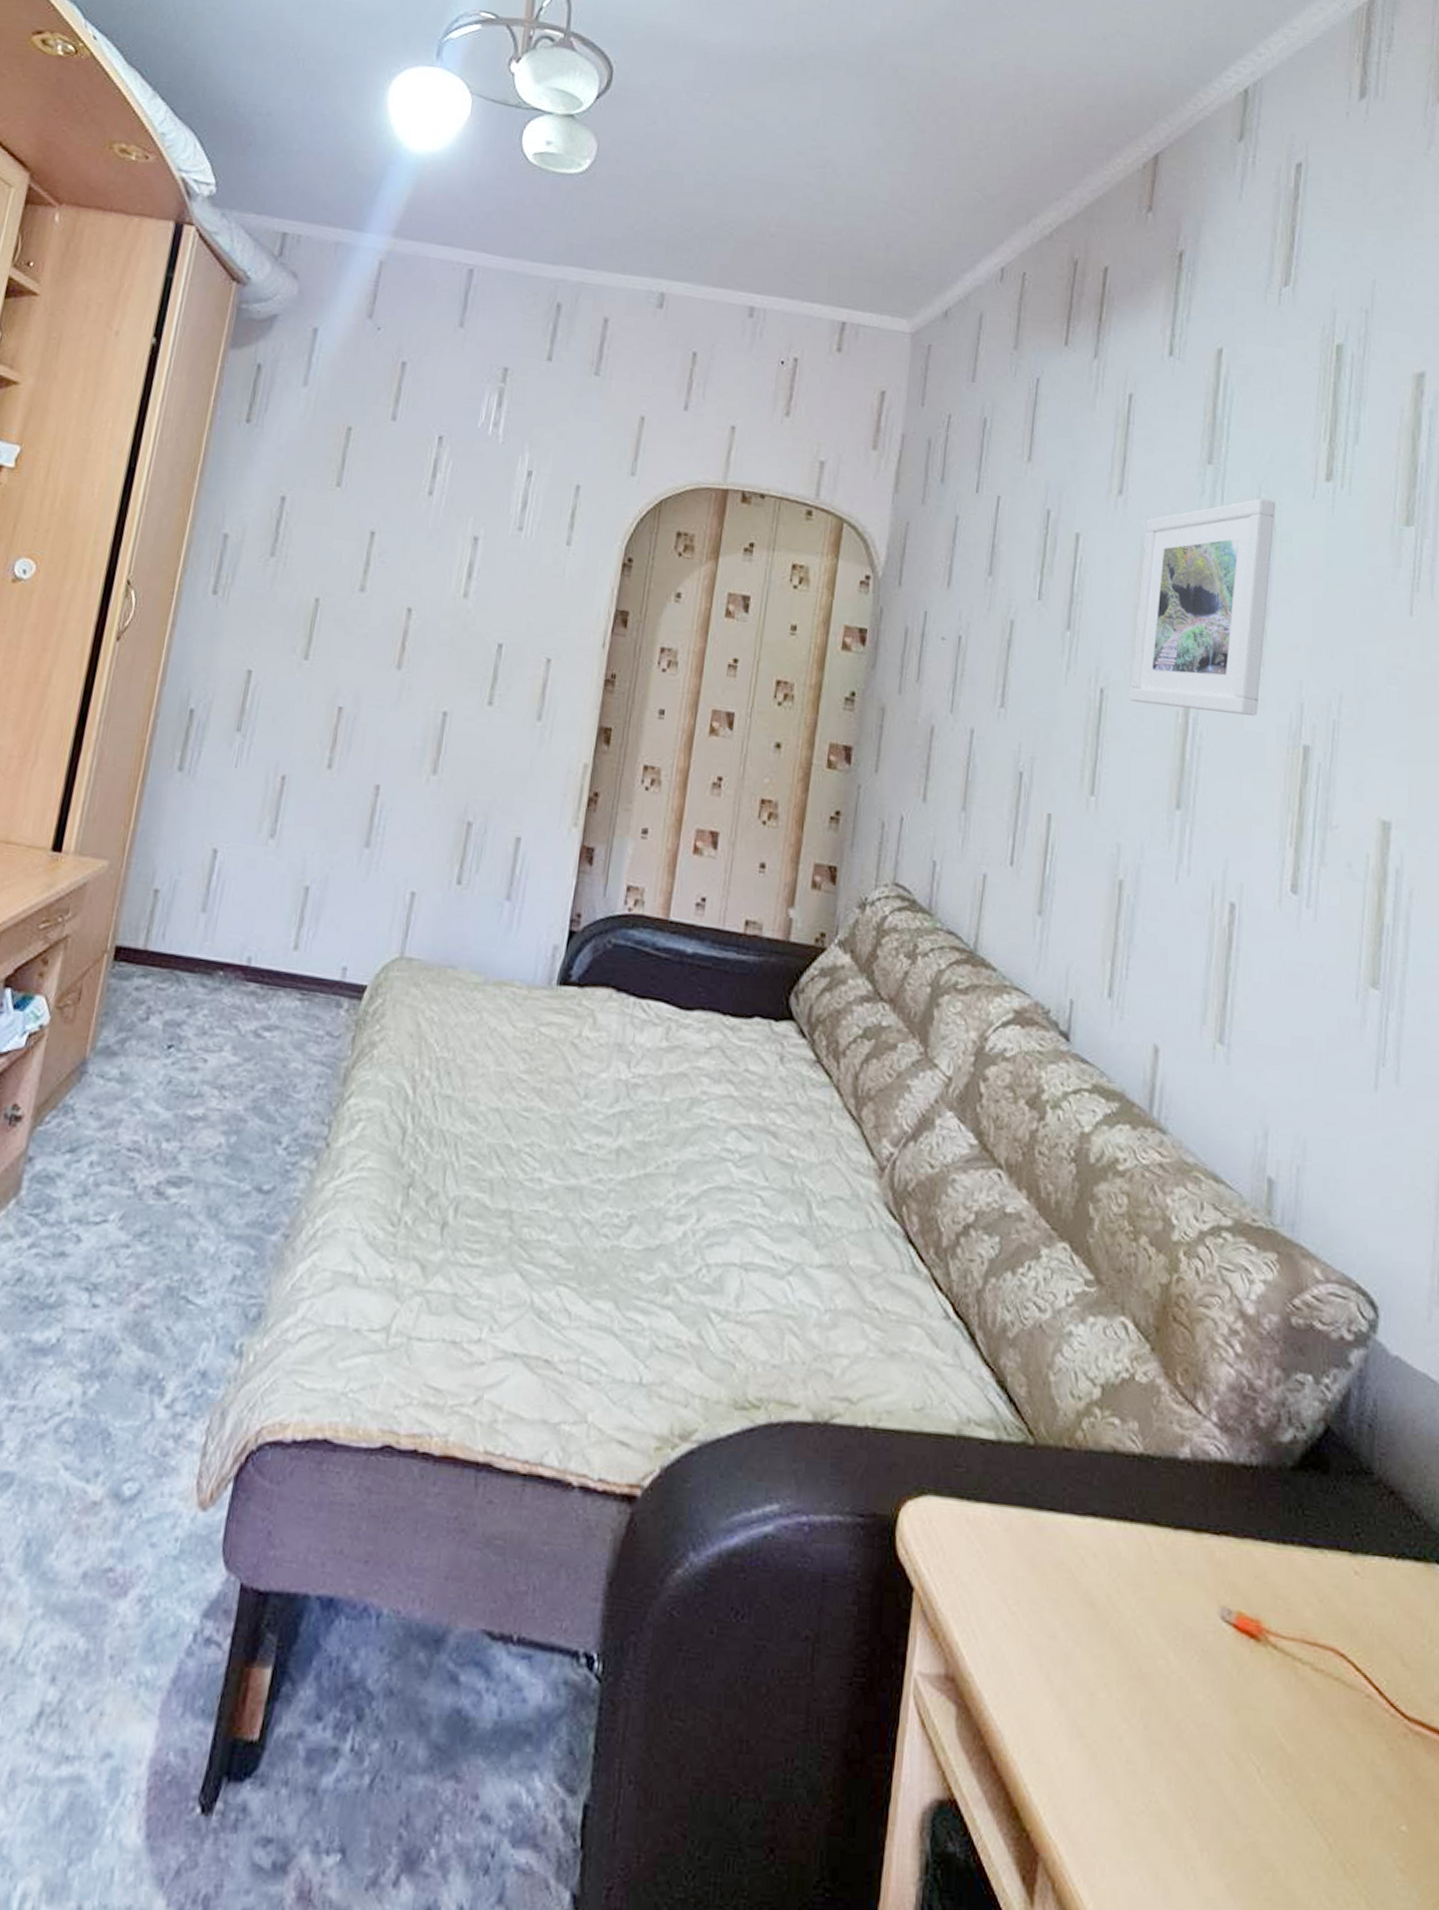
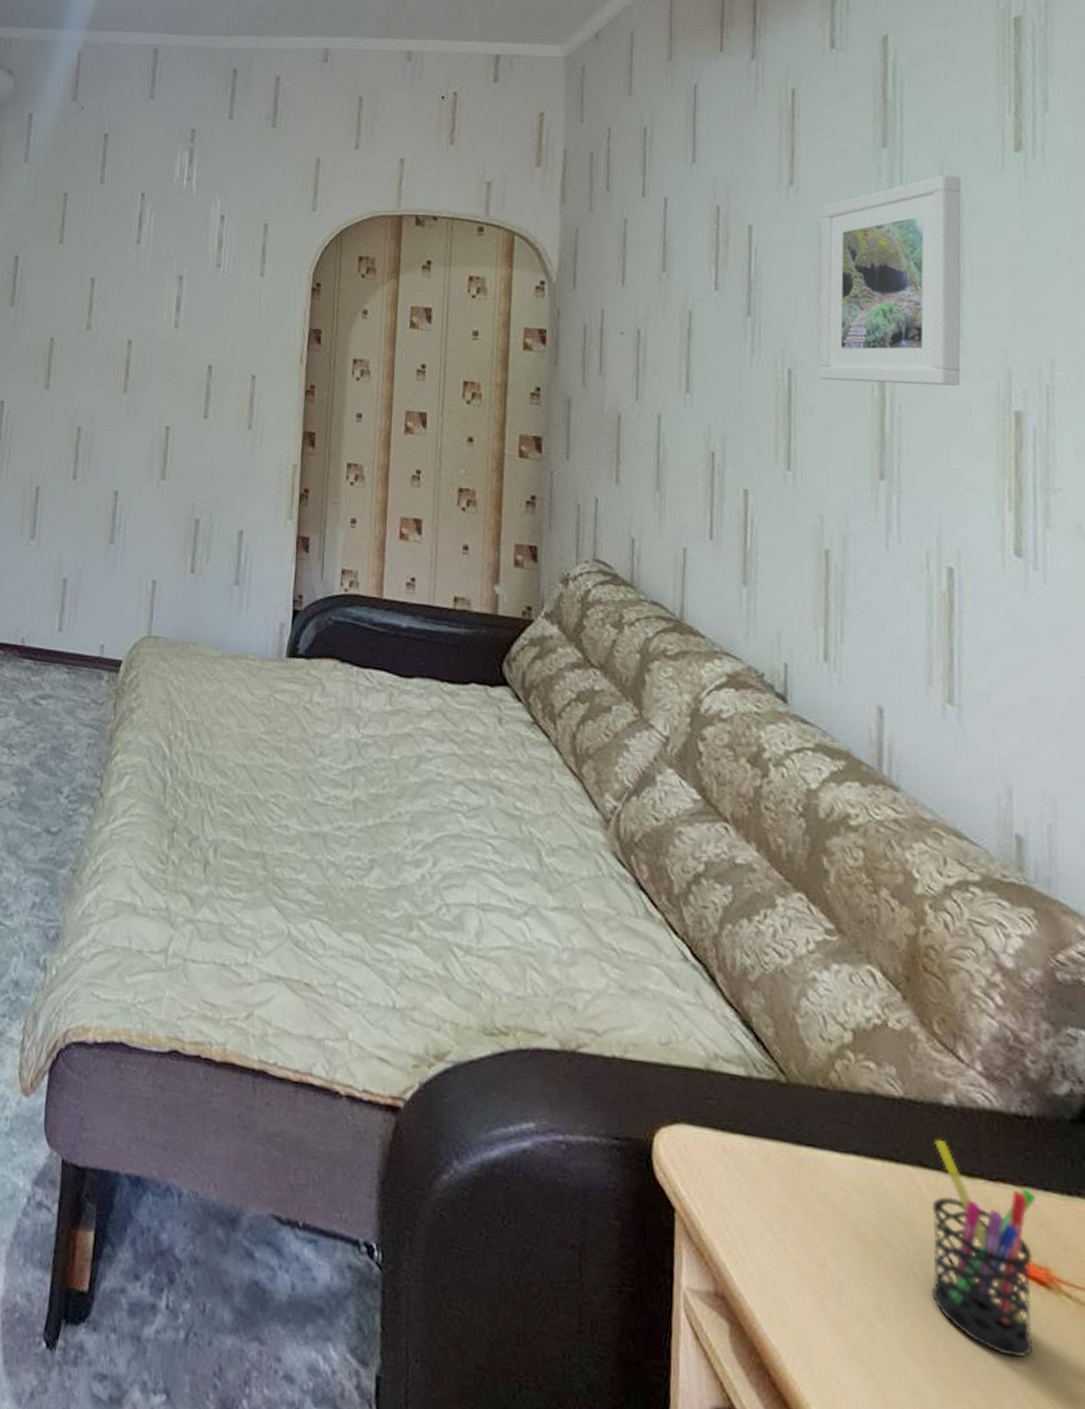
pen holder: none [1151,1494,1255,1715] -> present [931,1139,1037,1358]

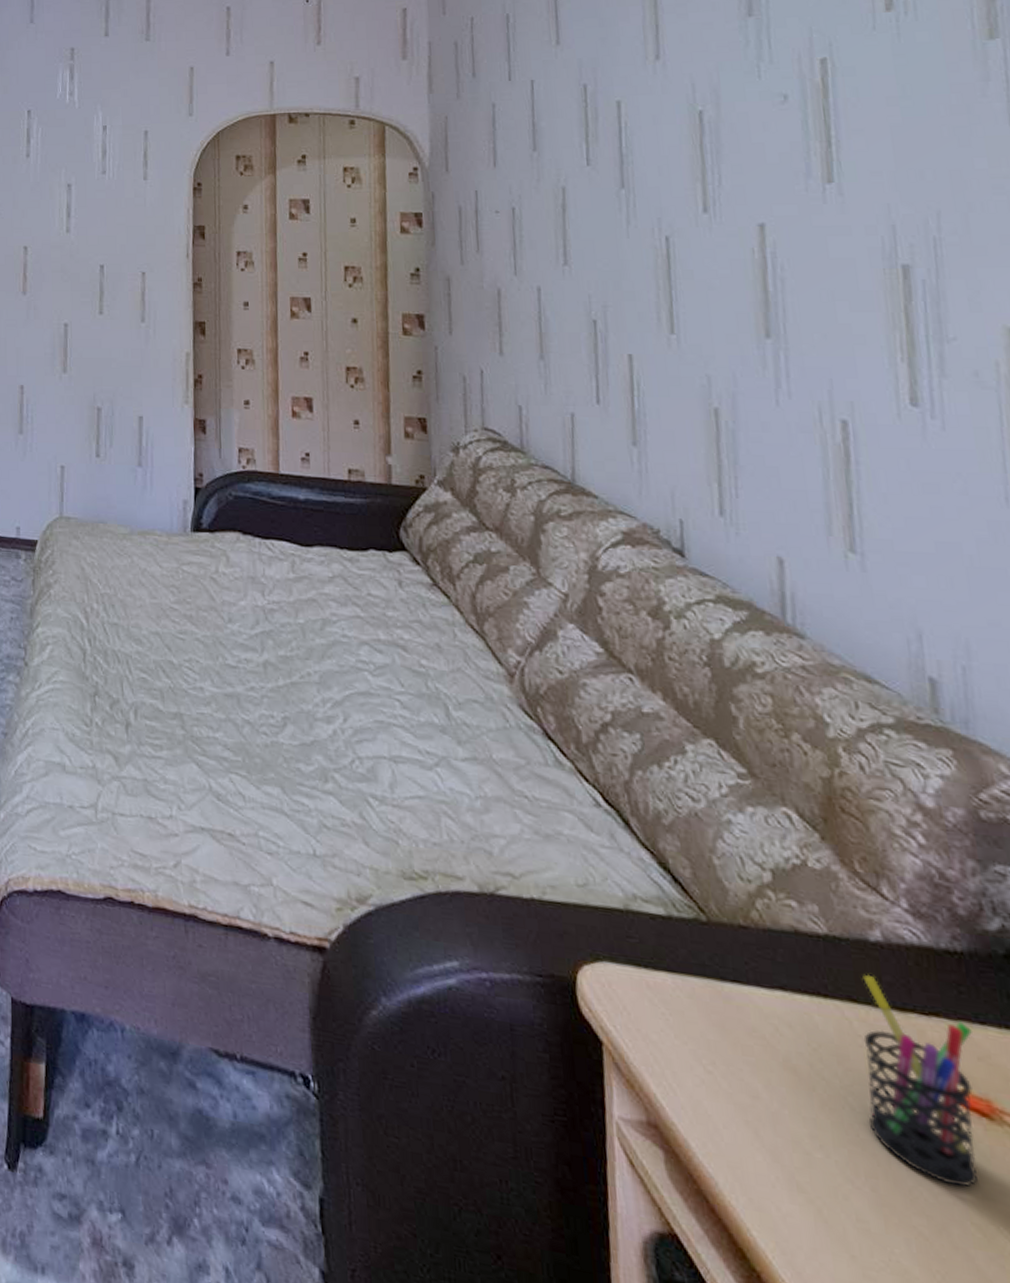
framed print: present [819,175,961,386] -> none [690,39,844,246]

